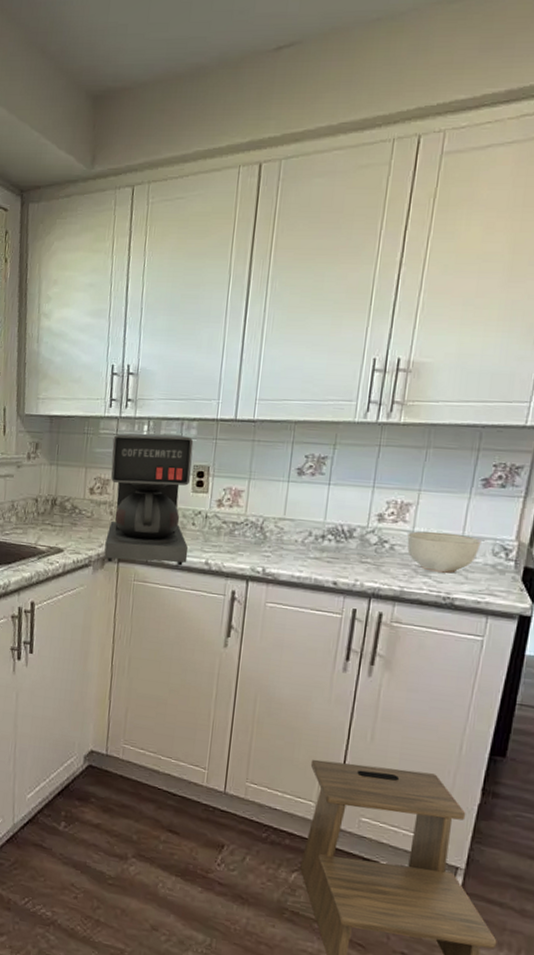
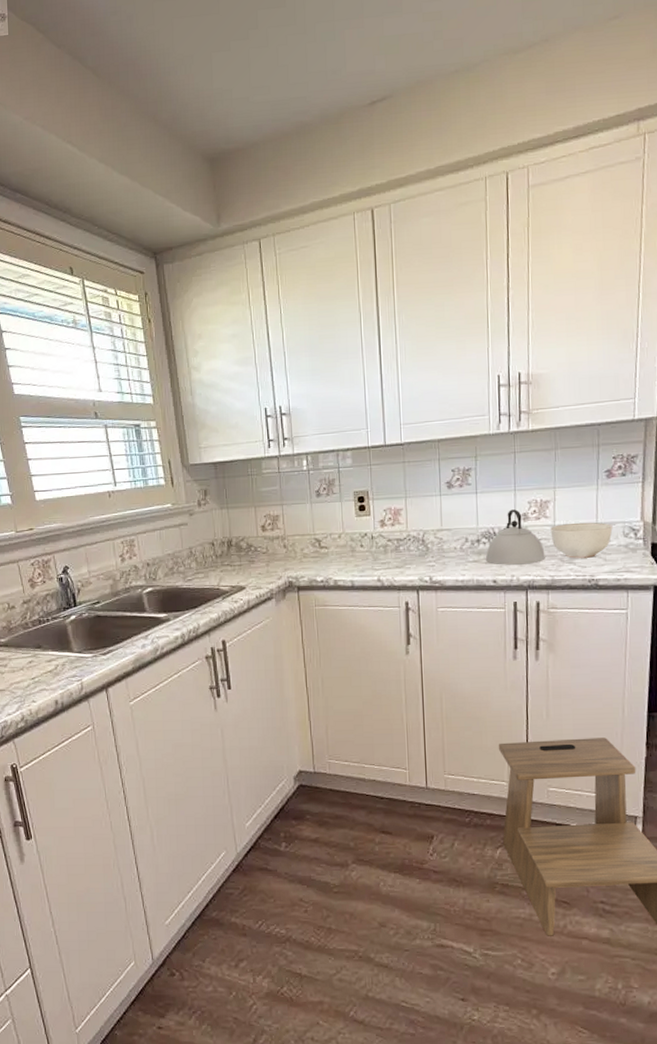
coffee maker: present [104,433,194,566] -> none [276,465,361,593]
kettle: none [327,507,398,571] -> present [485,509,545,565]

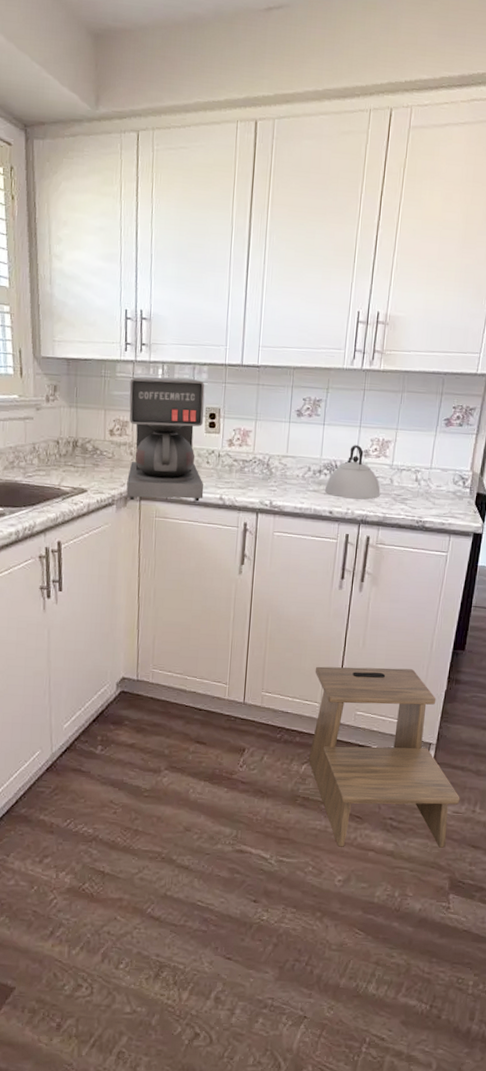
coffee maker: none [276,465,361,593] -> present [126,376,205,502]
bowl: present [550,522,613,559] -> none [387,465,445,500]

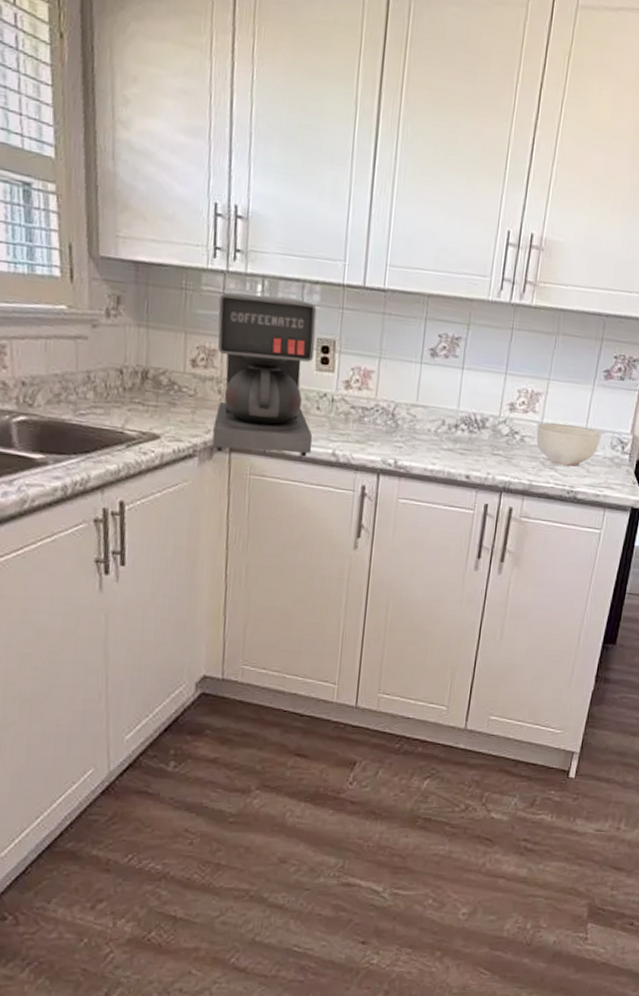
step stool: present [309,666,460,848] -> none [432,662,604,875]
kettle: present [324,445,381,500] -> none [460,396,527,463]
bowl: none [387,465,445,500] -> present [536,422,602,466]

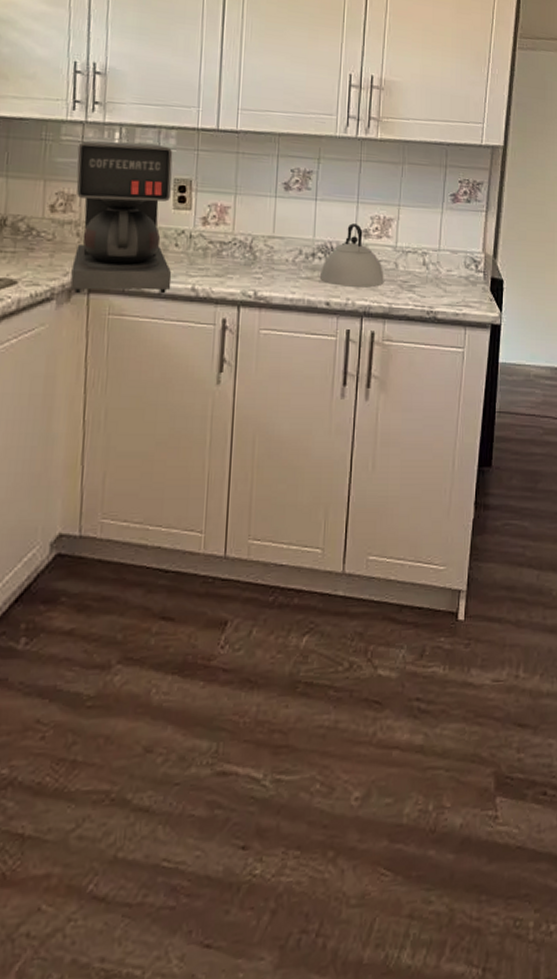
kettle: none [460,396,527,463] -> present [319,223,384,288]
bowl: present [536,422,602,466] -> none [391,246,455,287]

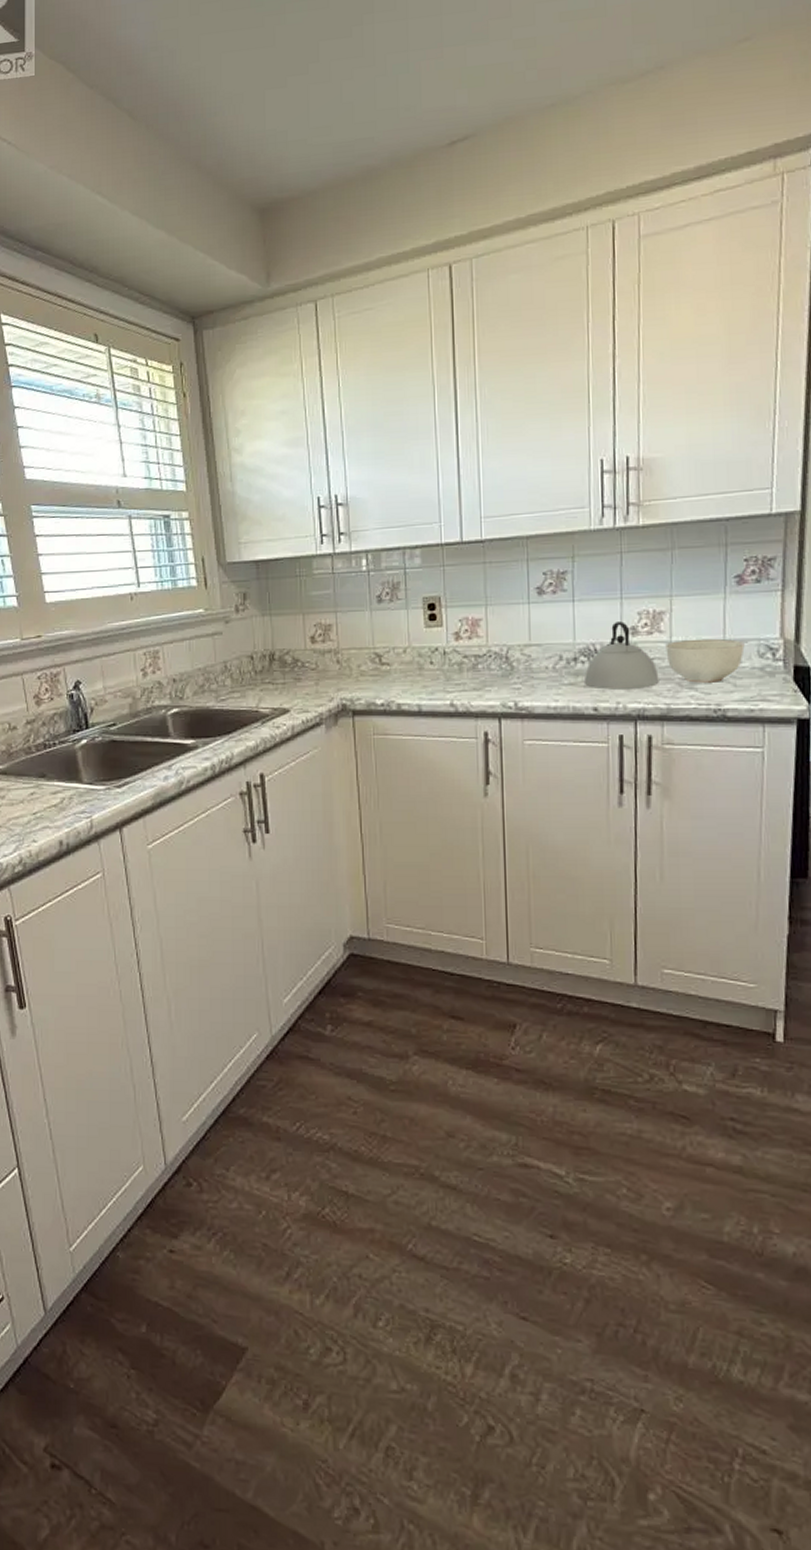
coffee maker: present [70,140,173,294] -> none [329,565,430,718]
bowl: none [391,246,455,287] -> present [665,638,745,683]

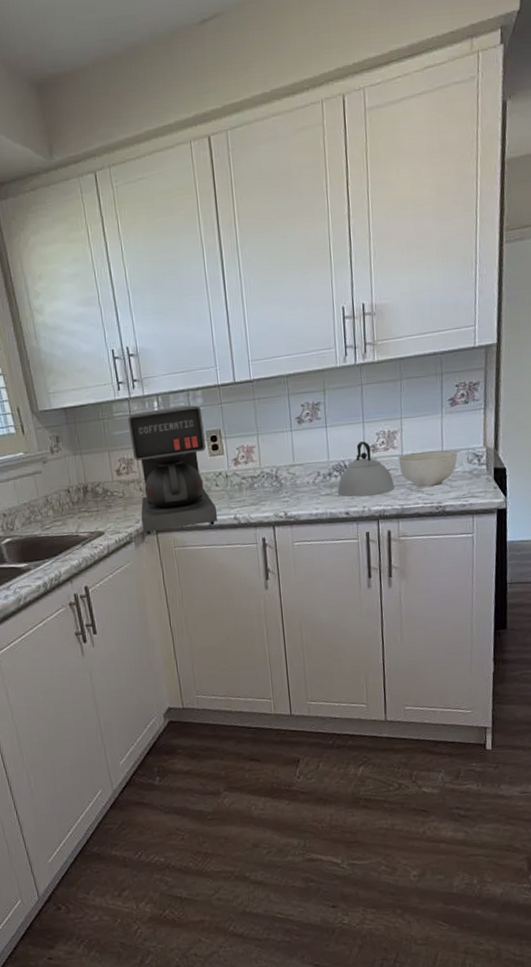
coffee maker: none [329,565,430,718] -> present [128,405,218,535]

